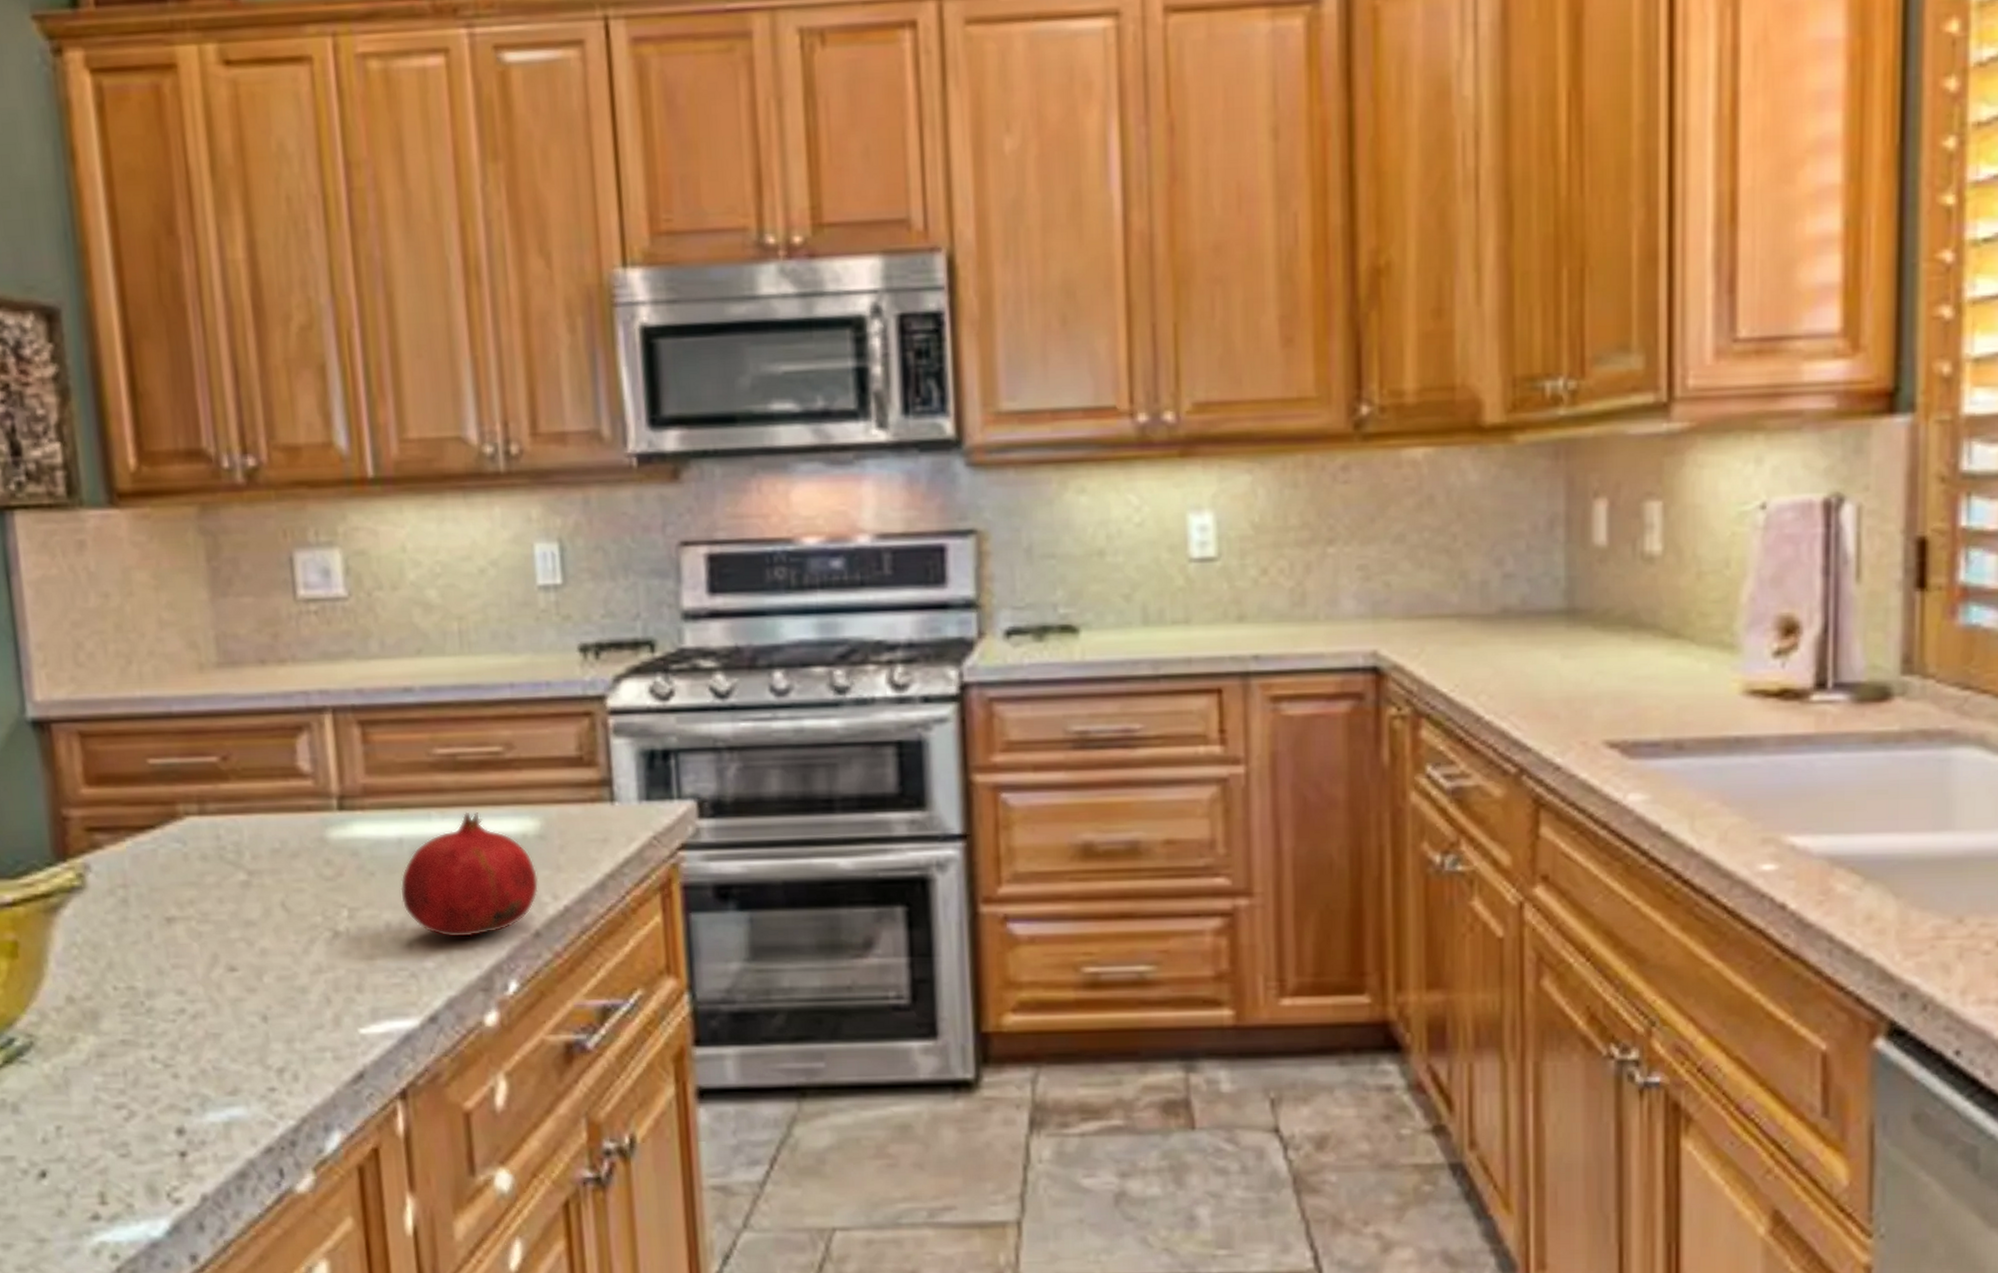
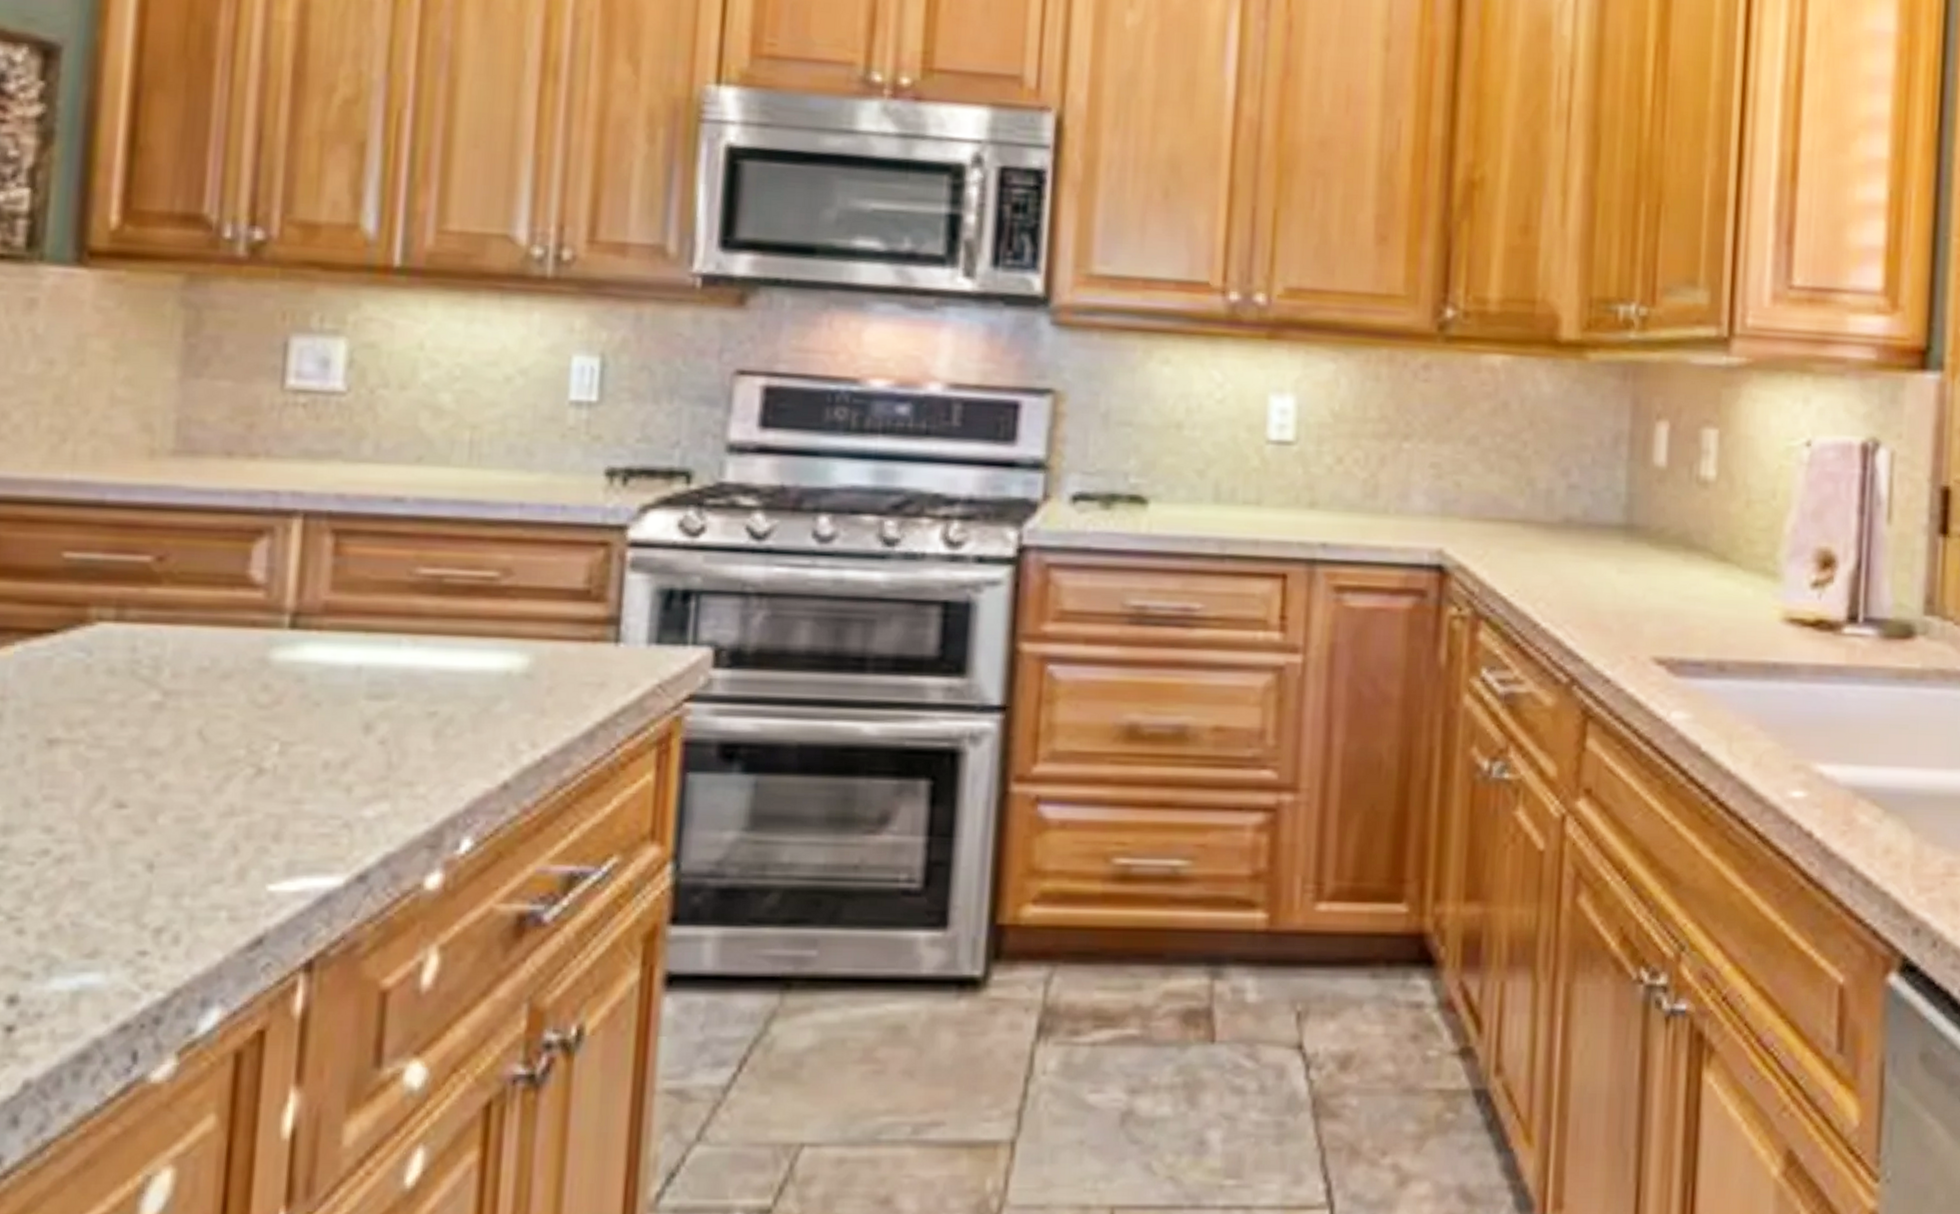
fruit: present [400,812,539,938] -> none [348,641,517,785]

